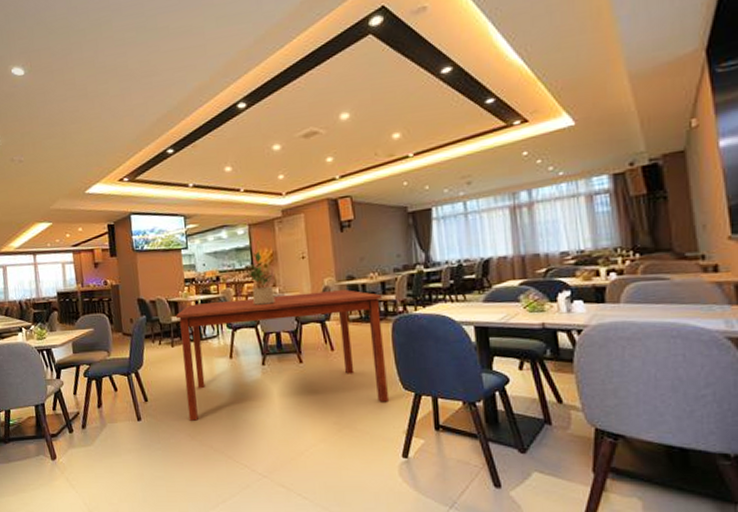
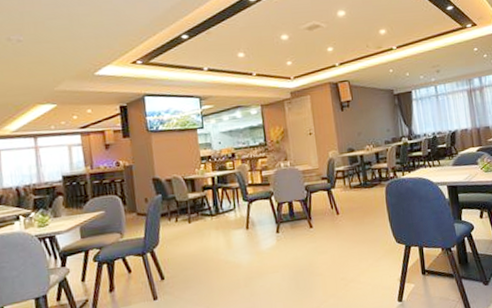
dining table: present [176,290,390,421] -> none [193,160,386,294]
potted plant: present [247,251,275,305] -> none [260,129,287,178]

